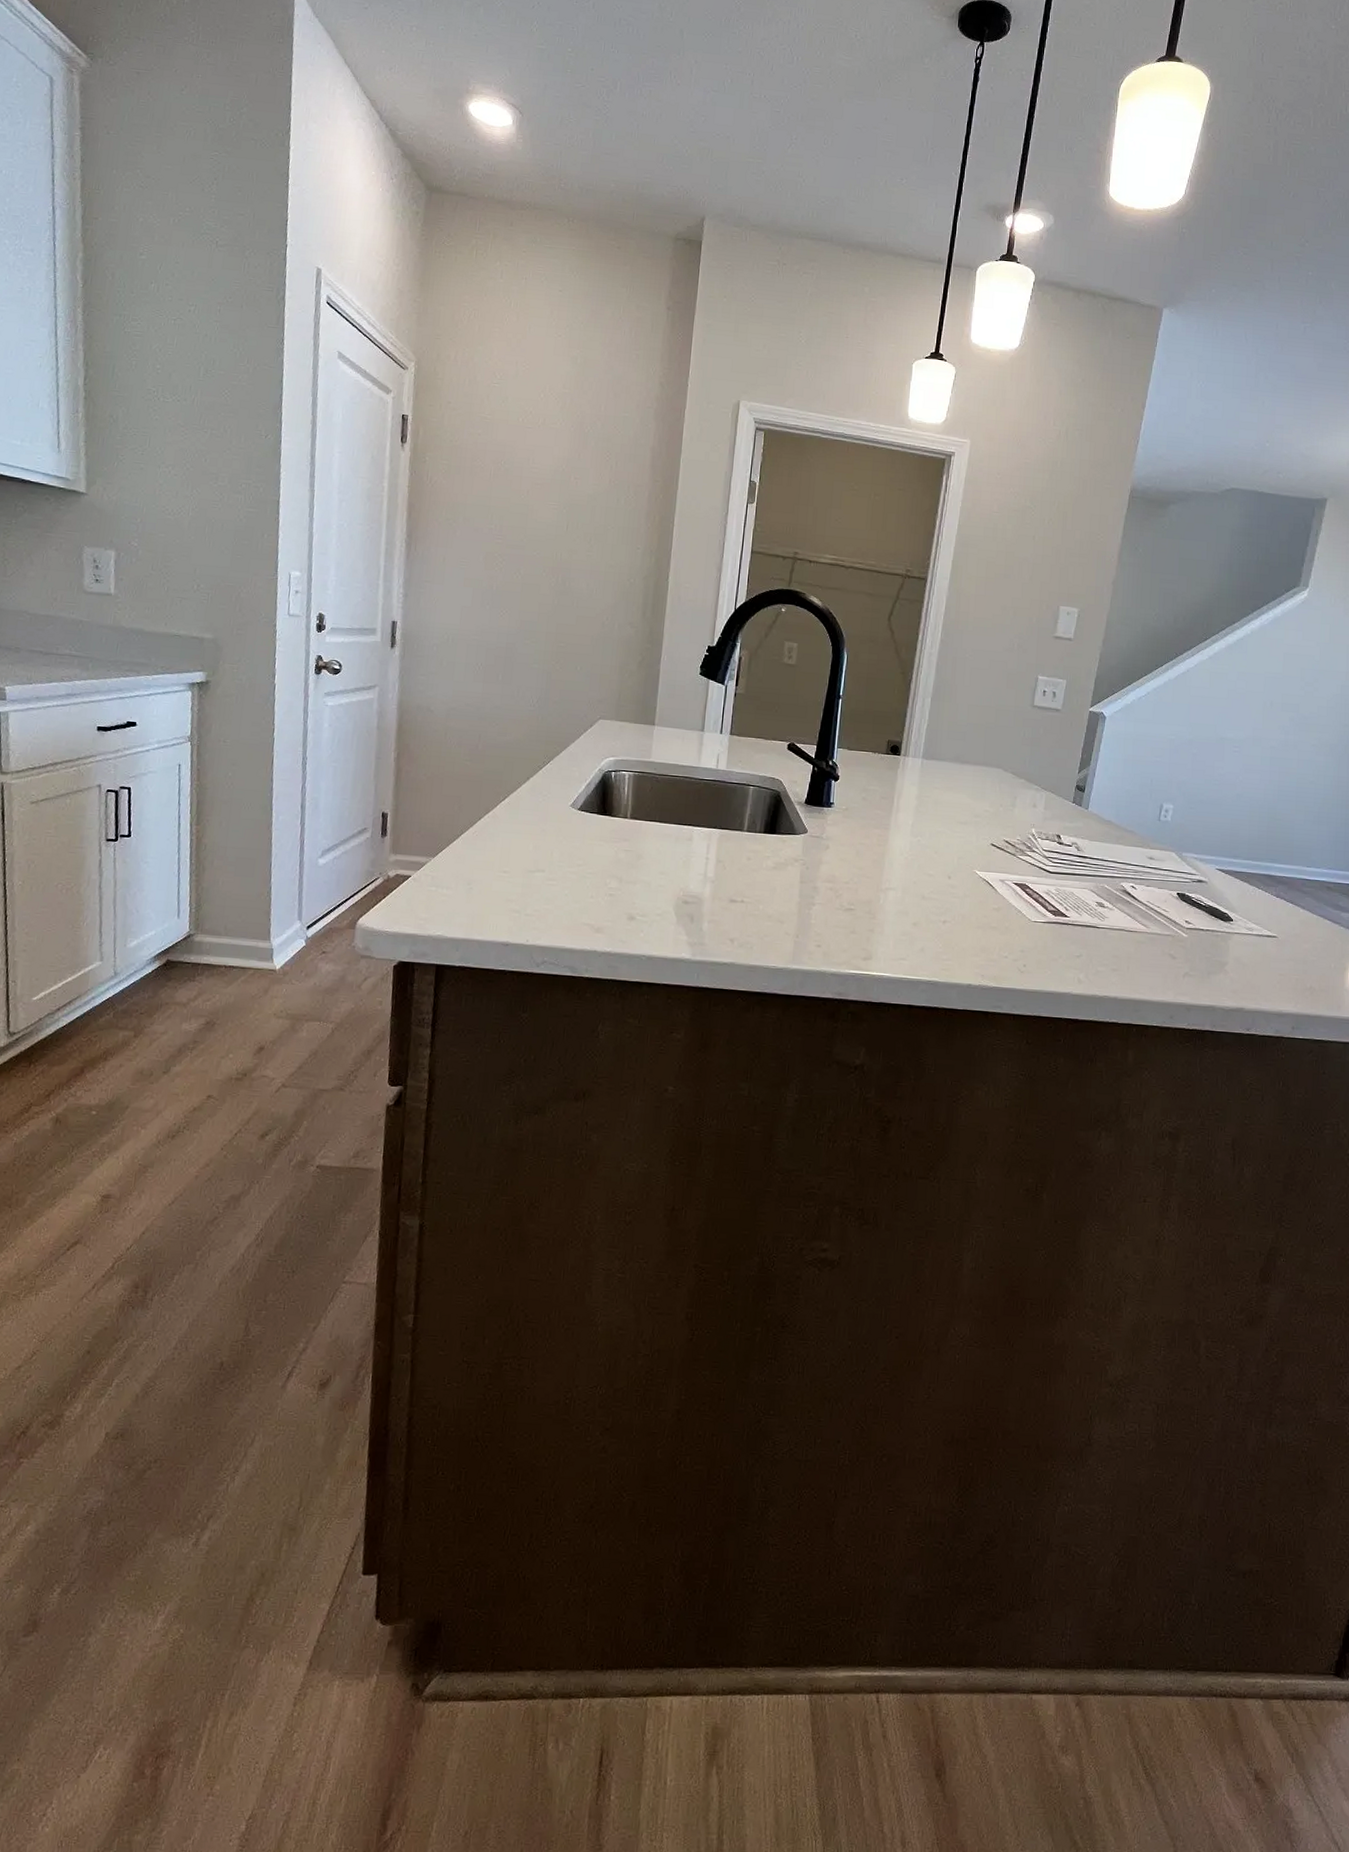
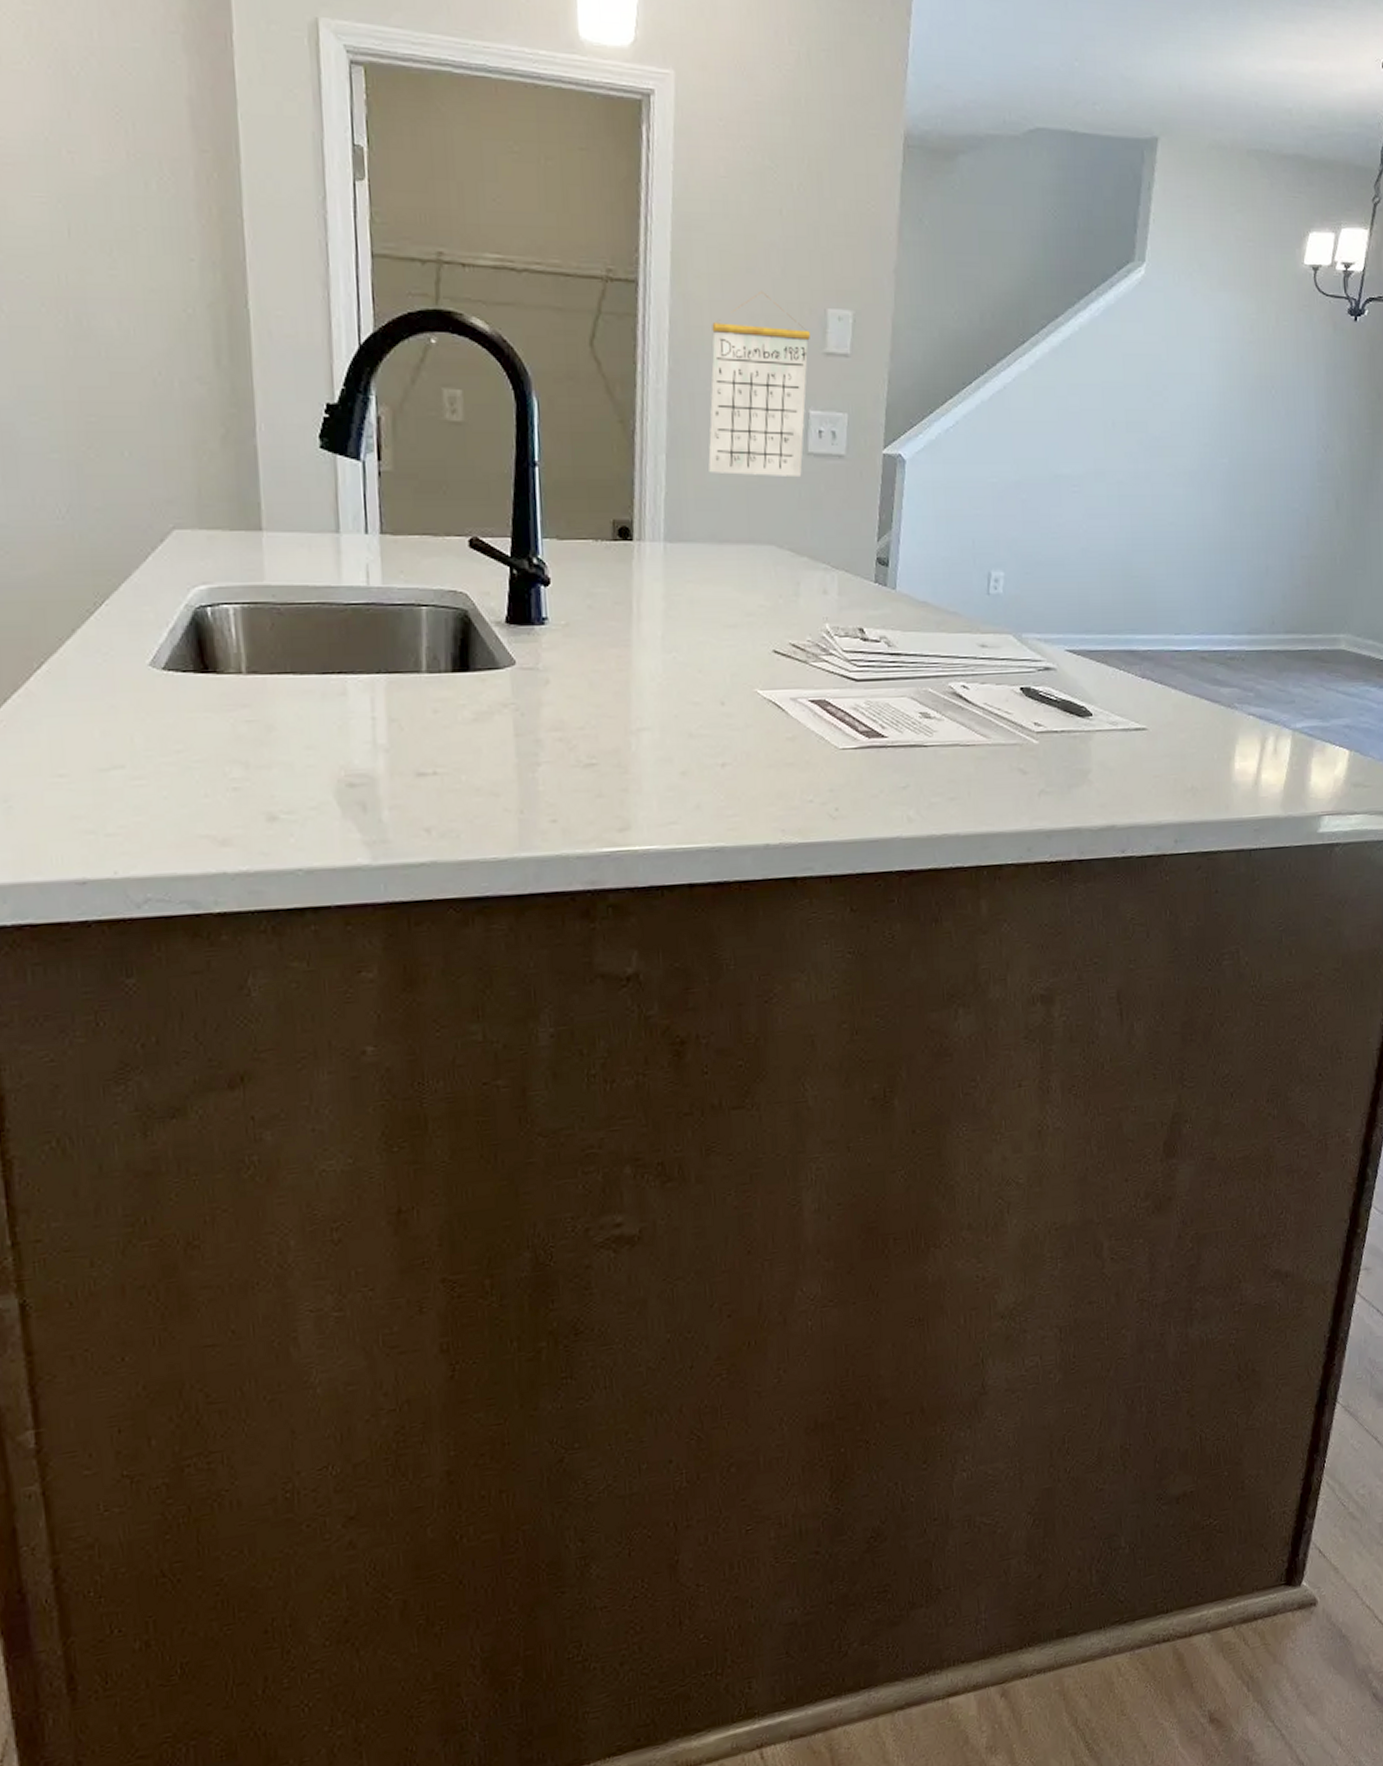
calendar: none [960,591,1045,722] -> present [708,291,810,476]

